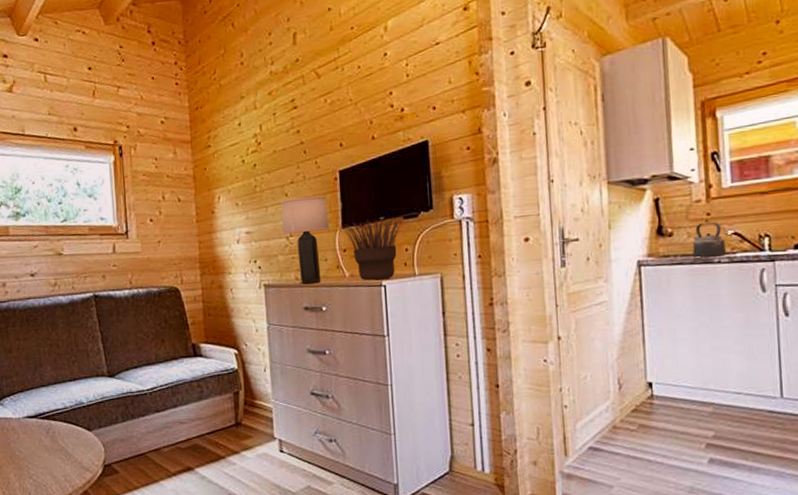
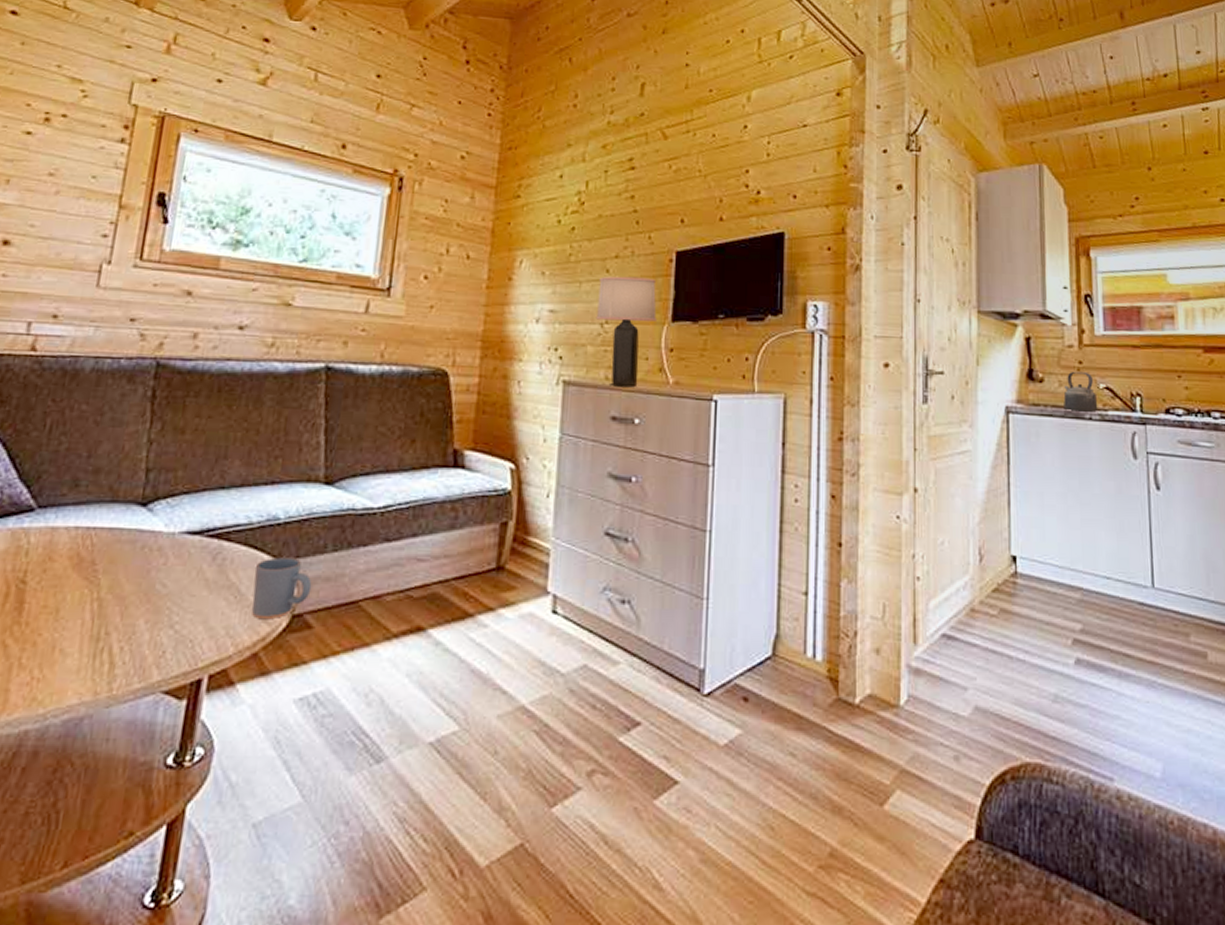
mug: none [74,428,113,468] -> present [251,557,312,618]
potted plant: present [339,217,405,281] -> none [668,315,748,393]

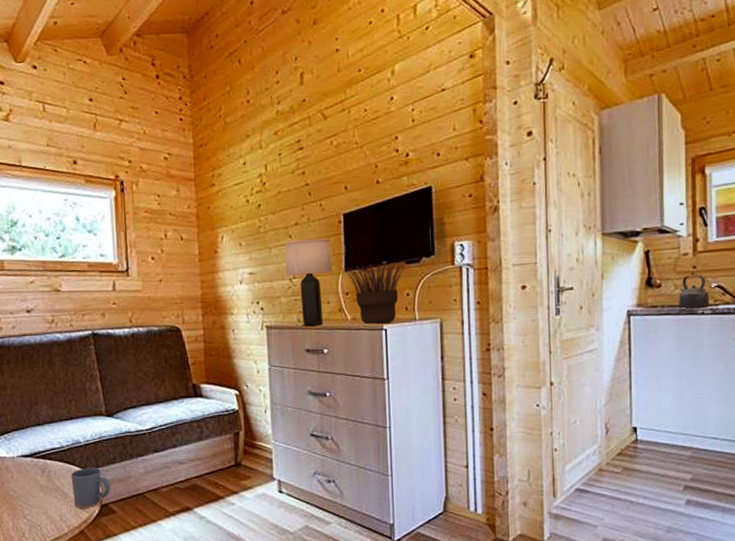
potted plant: none [668,315,748,393] -> present [342,261,407,325]

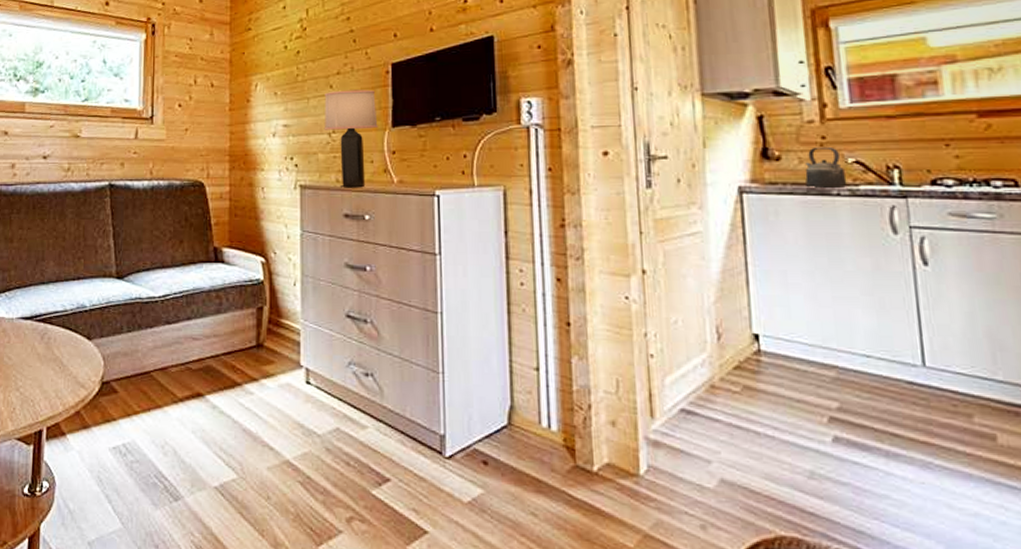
mug: present [71,468,111,508] -> none [71,337,114,385]
potted plant: present [342,261,407,325] -> none [389,118,464,189]

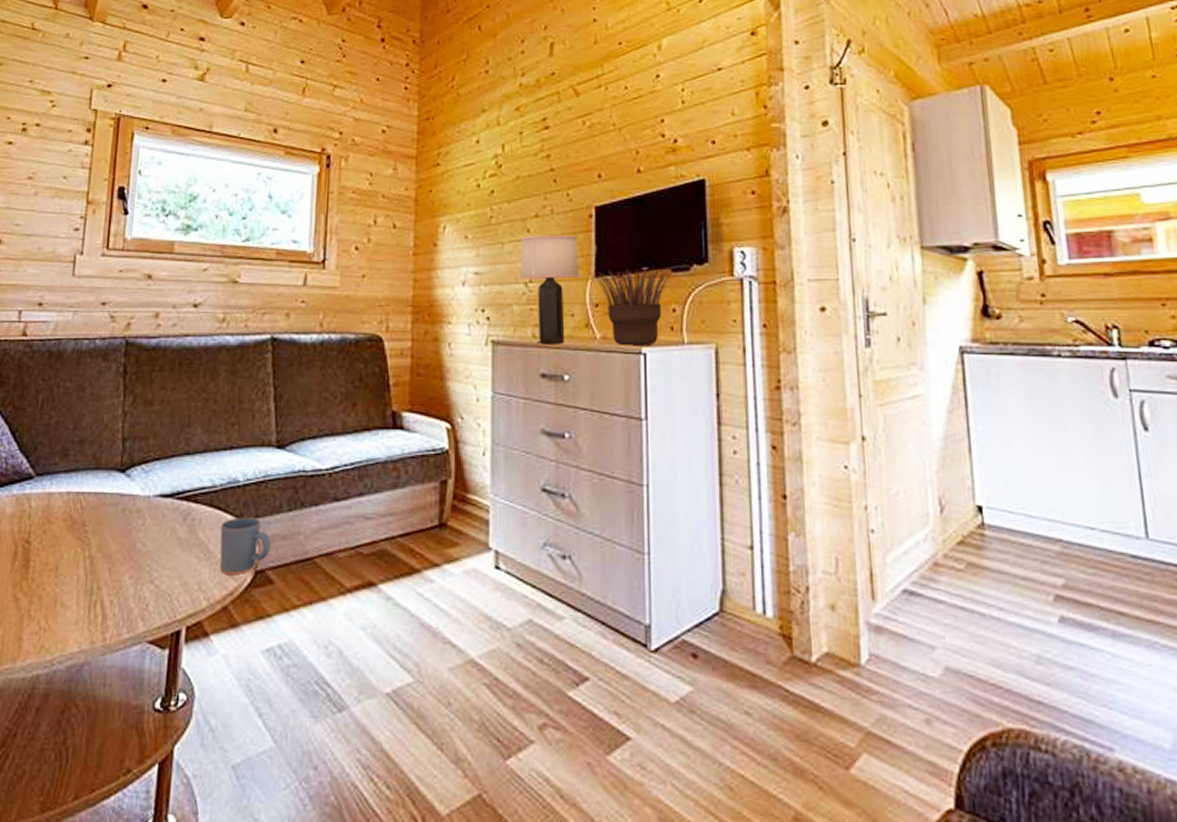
mug: none [71,337,114,385] -> present [219,517,271,574]
potted plant: none [389,118,464,189] -> present [592,268,673,346]
kettle: present [805,146,848,189] -> none [1025,305,1068,350]

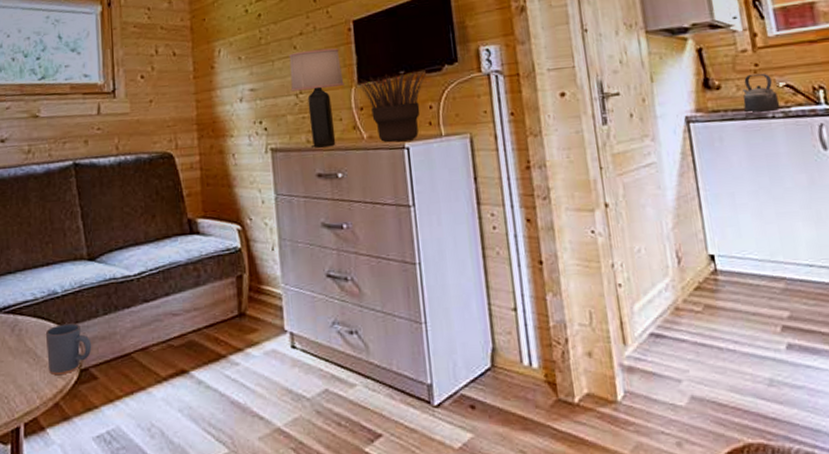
kettle: none [1025,305,1068,350] -> present [742,73,781,113]

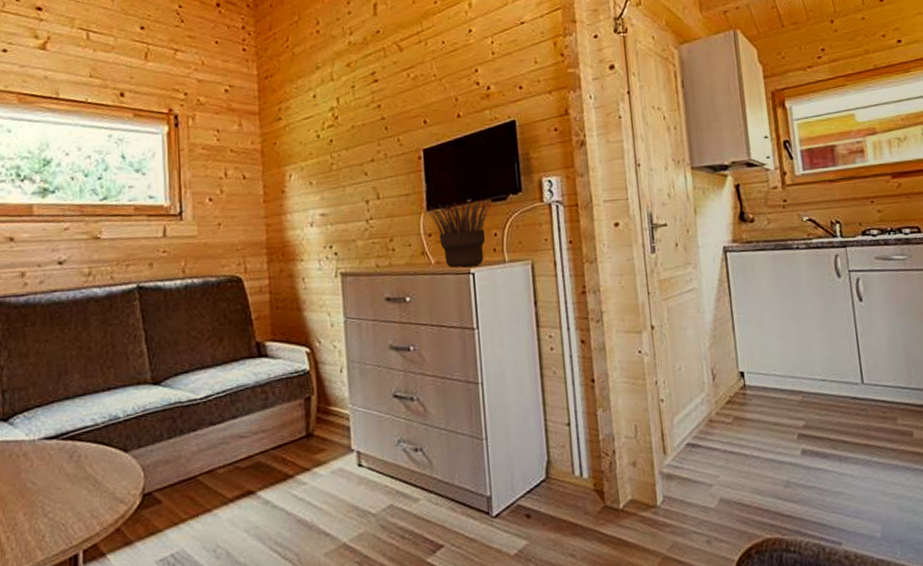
mug: present [45,323,92,375] -> none [106,448,156,500]
table lamp: present [289,48,344,149] -> none [360,175,414,274]
kettle: present [742,73,781,113] -> none [772,208,804,244]

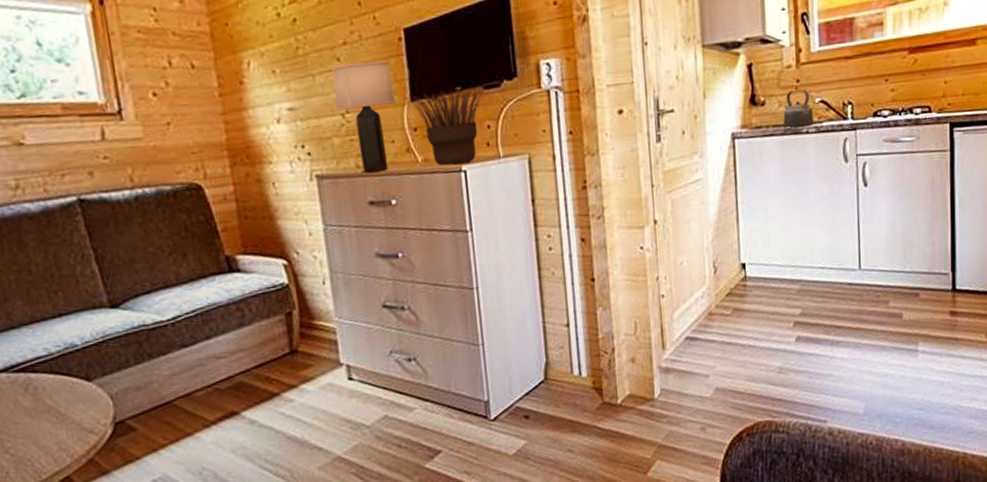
table lamp: none [360,175,414,274] -> present [331,60,396,174]
kettle: none [772,208,804,244] -> present [783,89,814,129]

